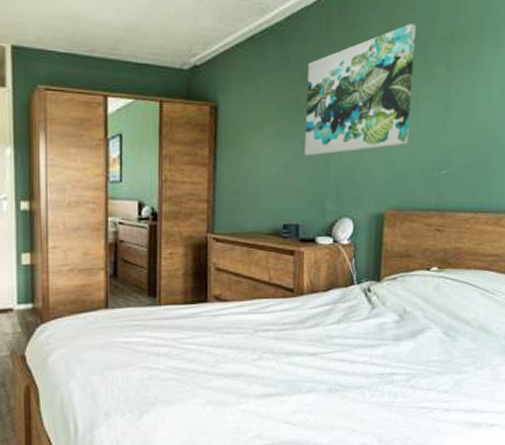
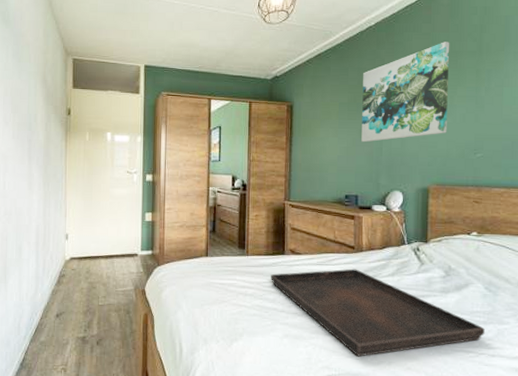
serving tray: none [190,316,441,422] -> present [271,269,485,357]

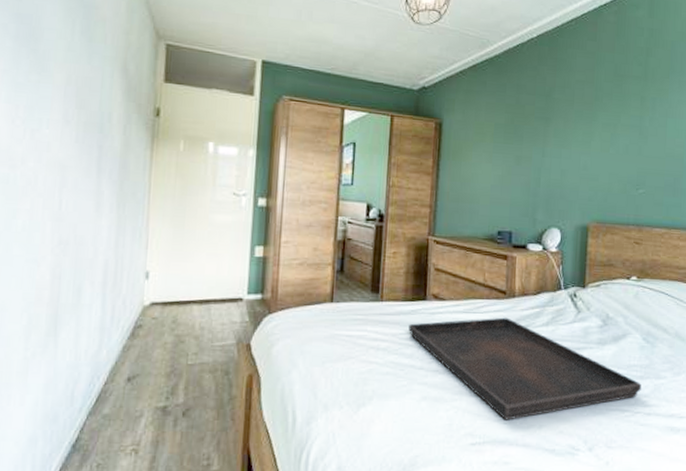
wall art: present [361,42,450,143] -> none [518,63,615,171]

